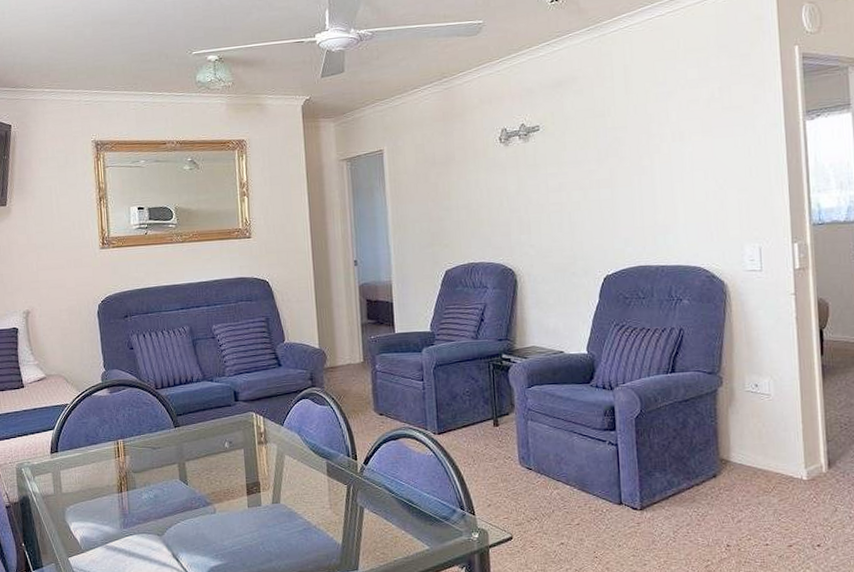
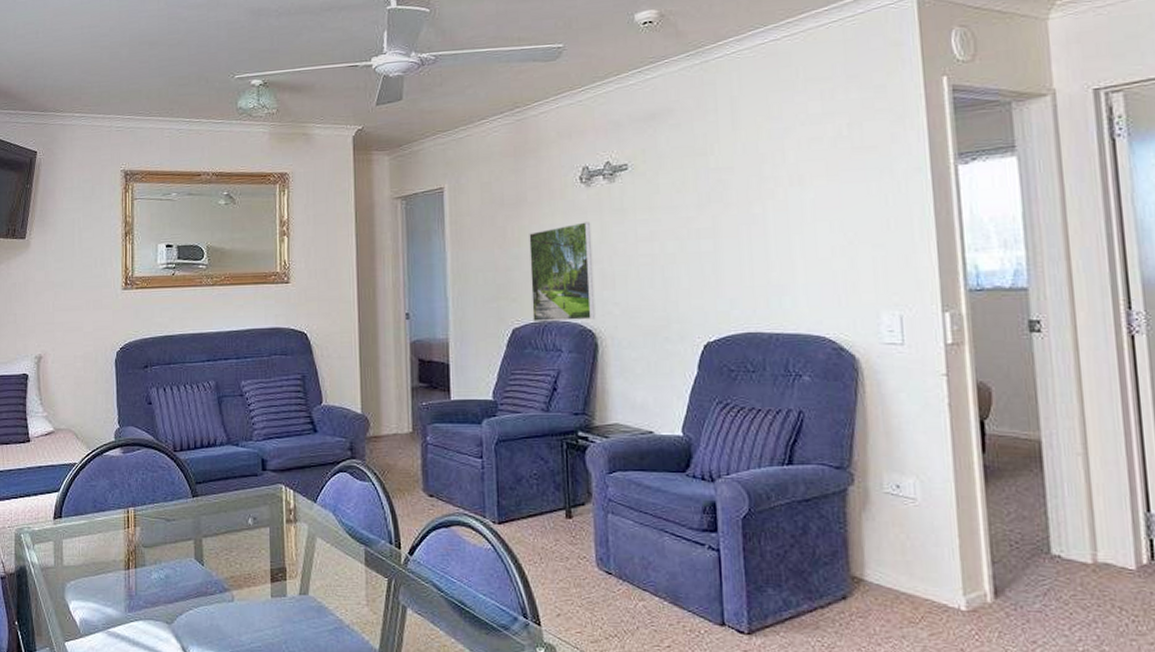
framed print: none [457,176,515,263] -> present [529,222,596,321]

